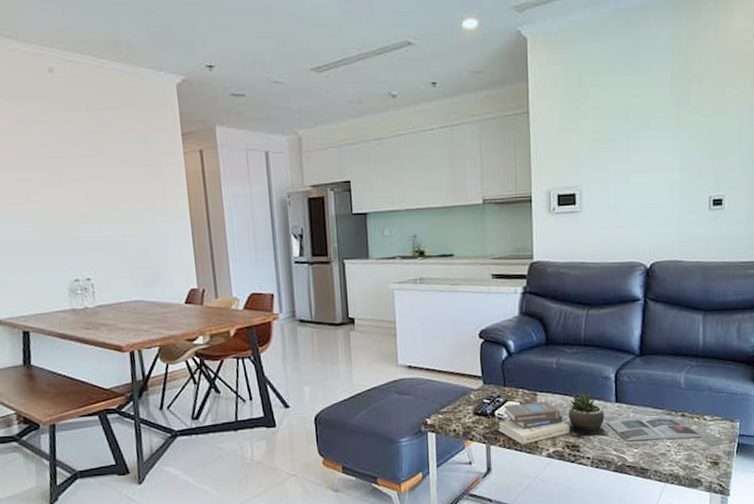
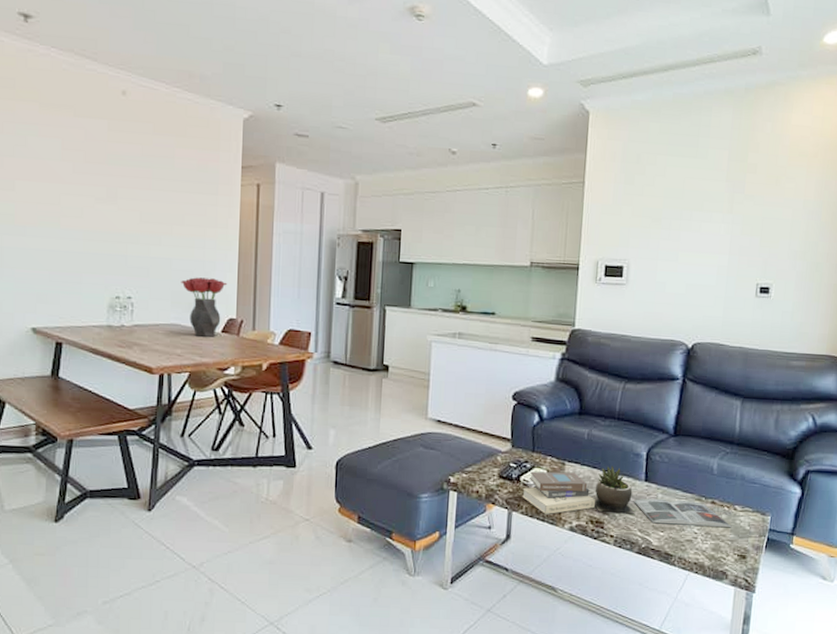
bouquet: none [137,251,184,311] -> present [181,277,228,338]

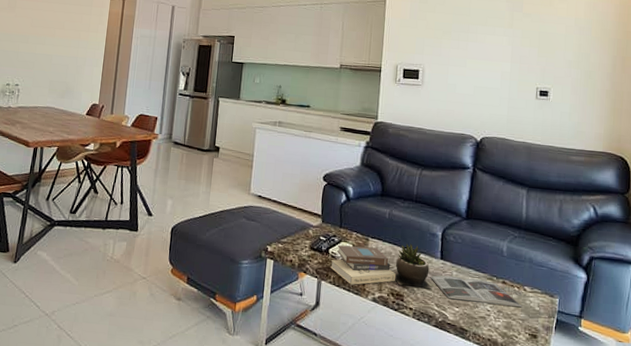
bouquet: present [181,277,228,338] -> none [58,70,94,119]

